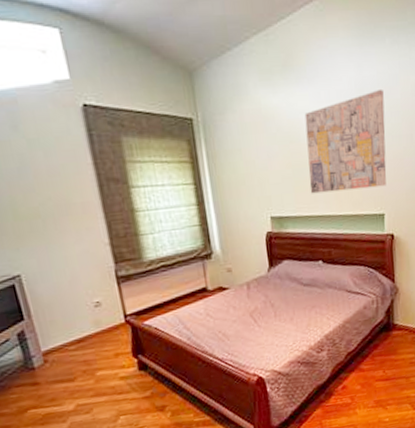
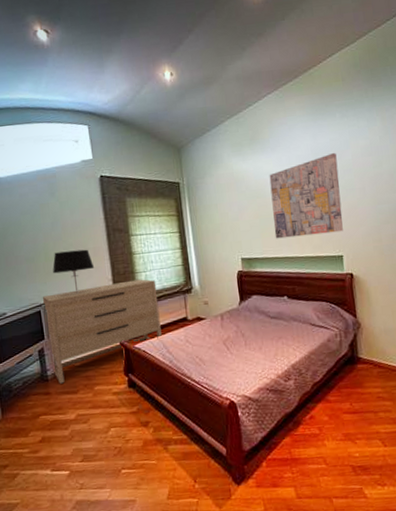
dresser: none [15,242,177,372] -> present [42,279,162,384]
table lamp: none [25,204,85,262] -> present [53,249,95,294]

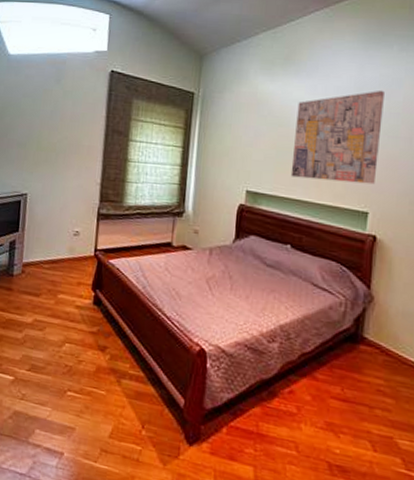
dresser: present [42,279,162,384] -> none [20,186,146,283]
table lamp: present [53,249,95,294] -> none [42,143,85,191]

